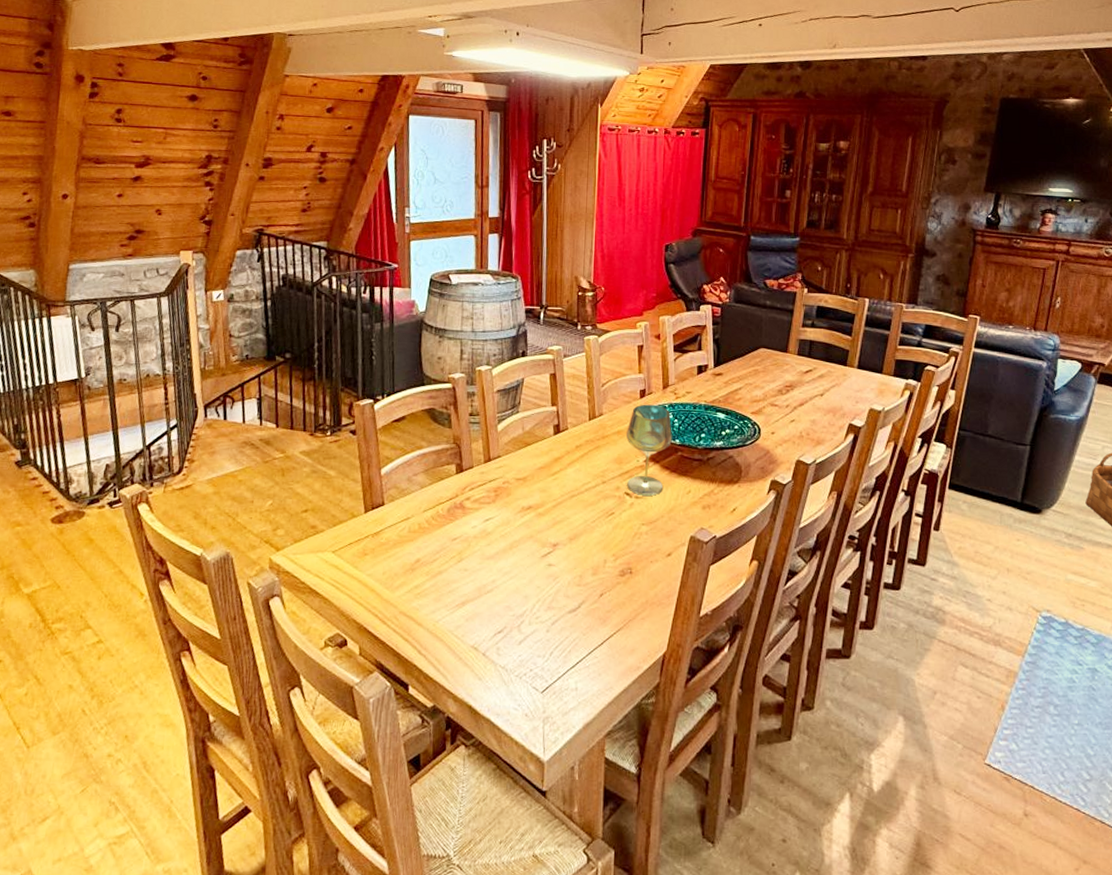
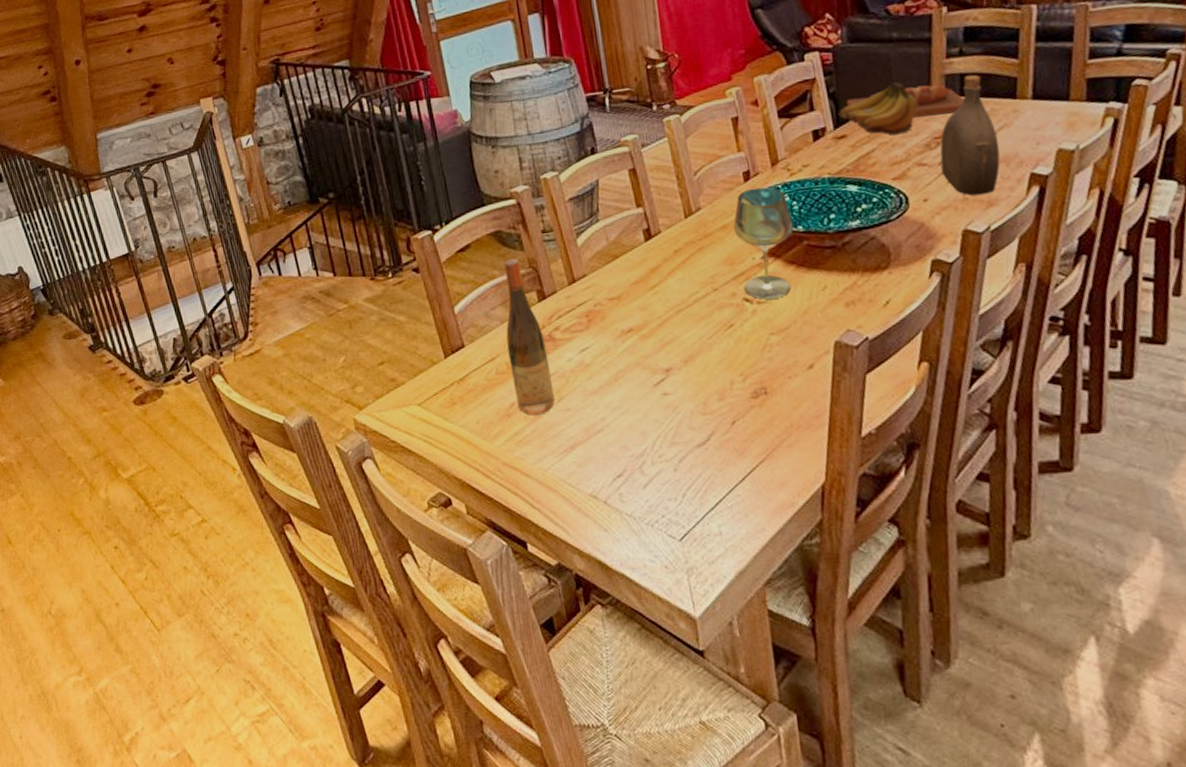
wine bottle: none [421,434,457,572] -> present [503,258,555,415]
fruit: none [718,339,778,379] -> present [838,82,919,136]
bread loaf: none [725,344,810,369] -> present [845,84,964,118]
water jug: none [788,342,831,435] -> present [940,74,1000,196]

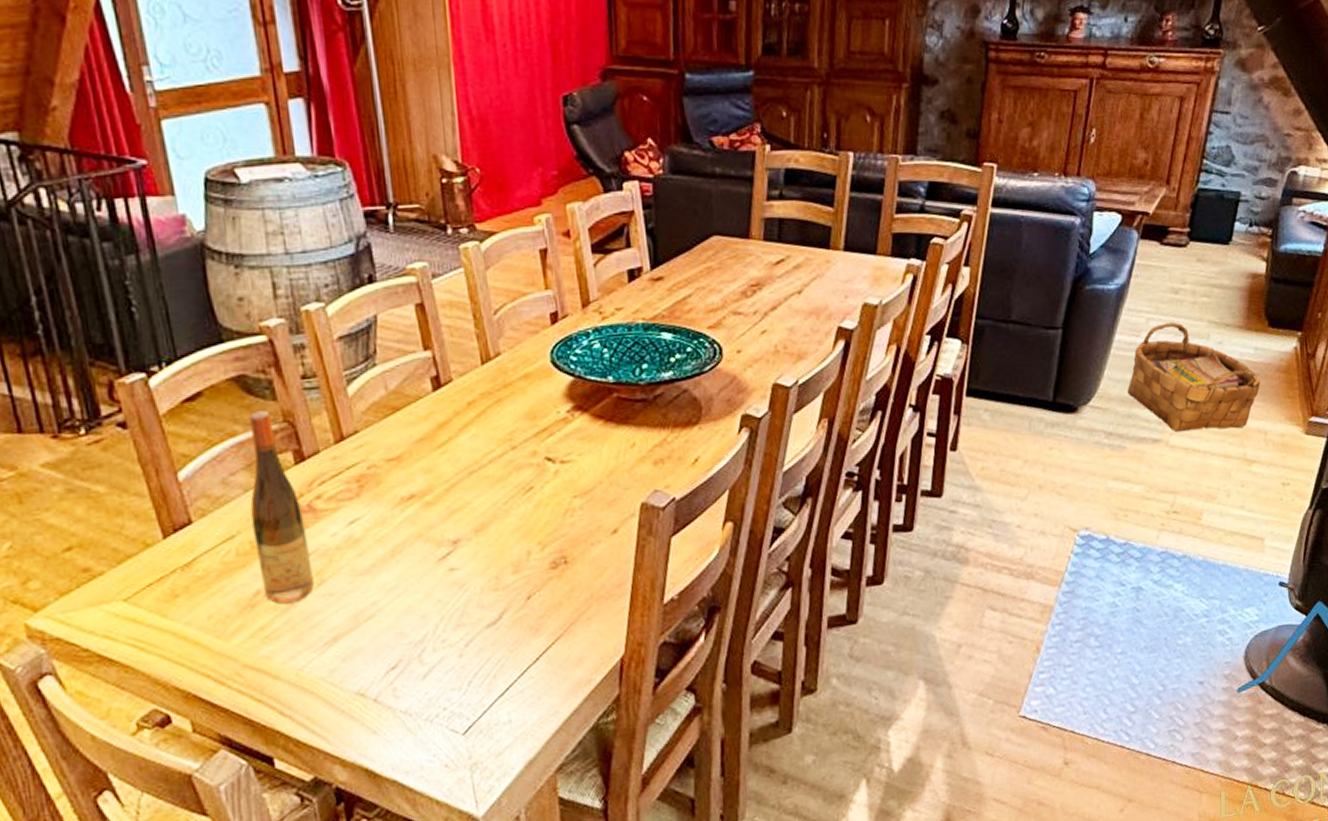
wine glass: present [733,187,794,300] -> none [536,331,604,459]
fruit: present [838,82,919,136] -> none [655,222,738,280]
bread loaf: present [845,84,964,118] -> none [664,227,781,262]
water jug: present [940,74,1000,196] -> none [755,220,812,348]

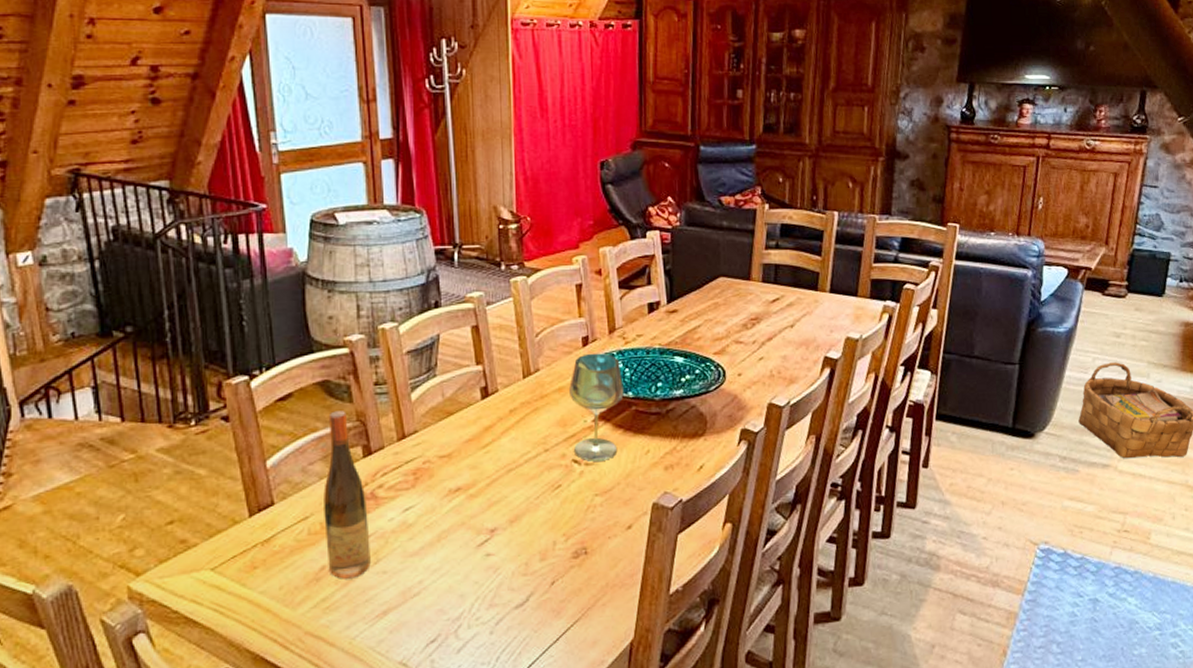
wine glass: none [536,331,604,459] -> present [568,353,625,461]

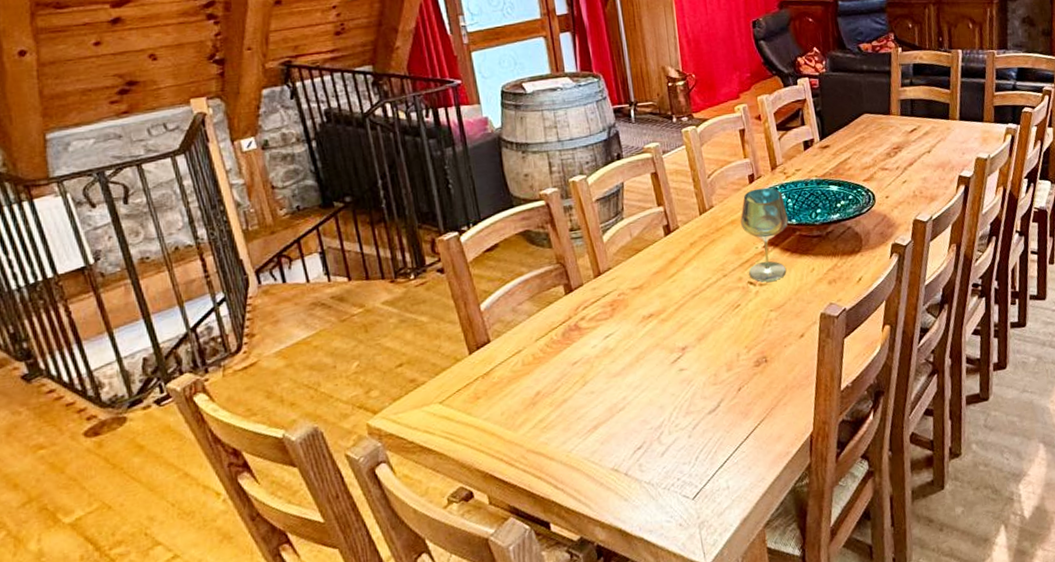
wine bottle: present [324,411,371,579] -> none [532,255,580,402]

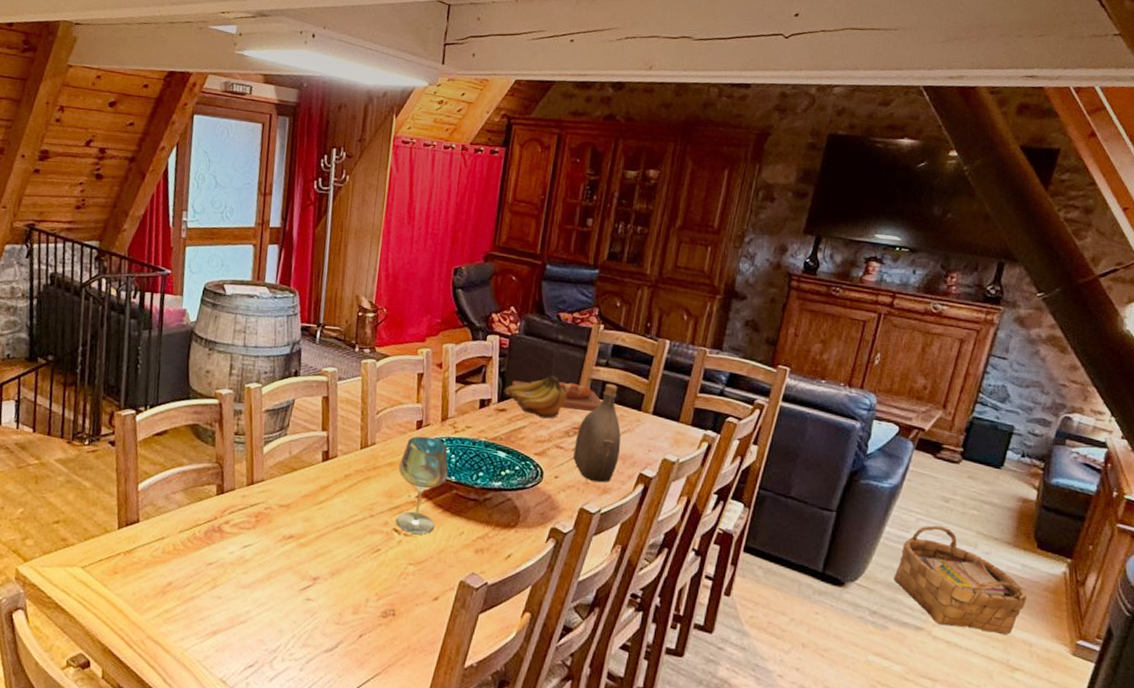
fruit: none [823,104,882,146] -> present [503,375,567,419]
bread loaf: none [829,107,914,132] -> present [511,380,602,411]
water jug: none [897,100,939,193] -> present [573,383,621,483]

